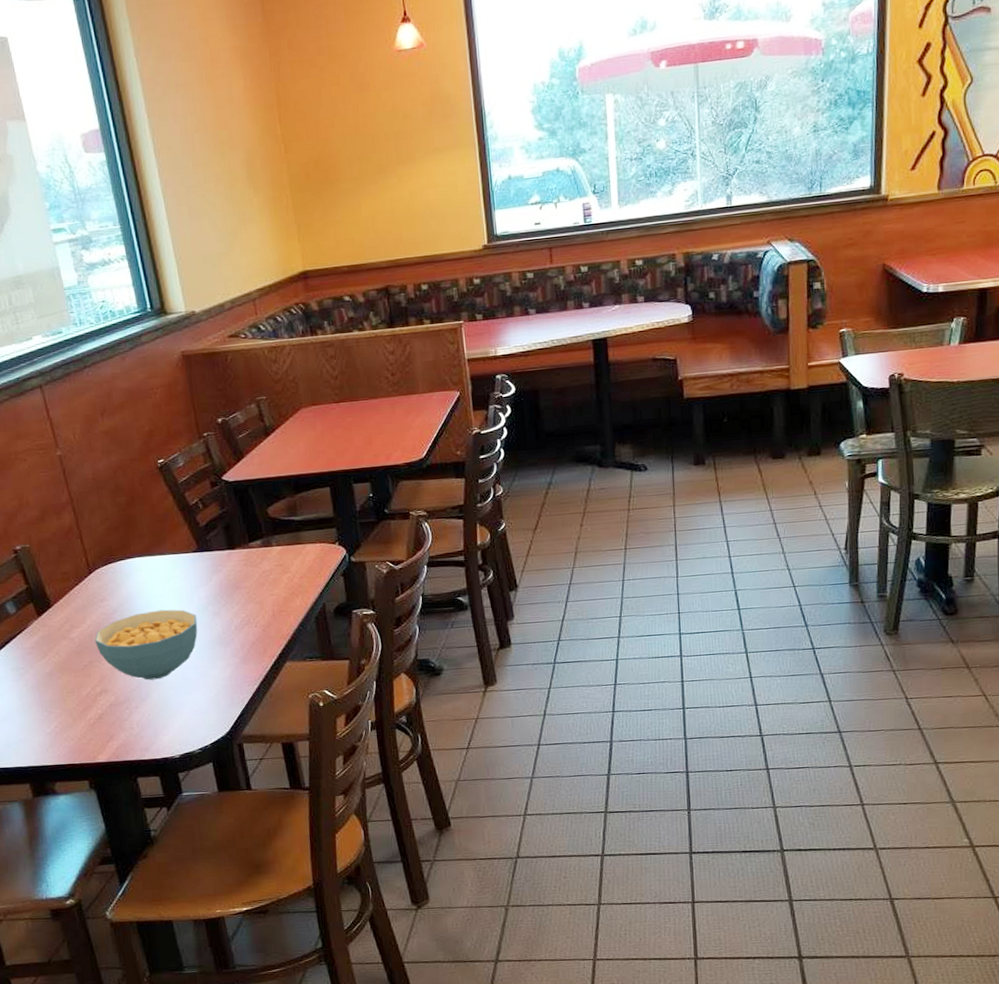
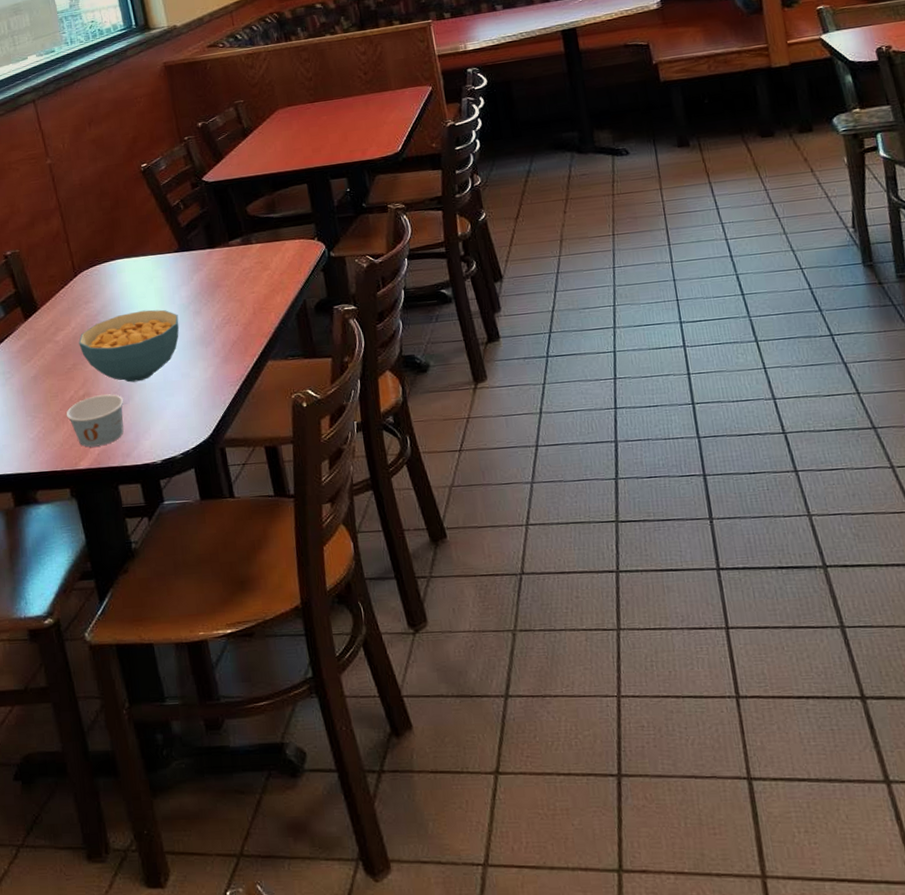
paper cup: none [83,691,142,742] -> present [66,394,124,447]

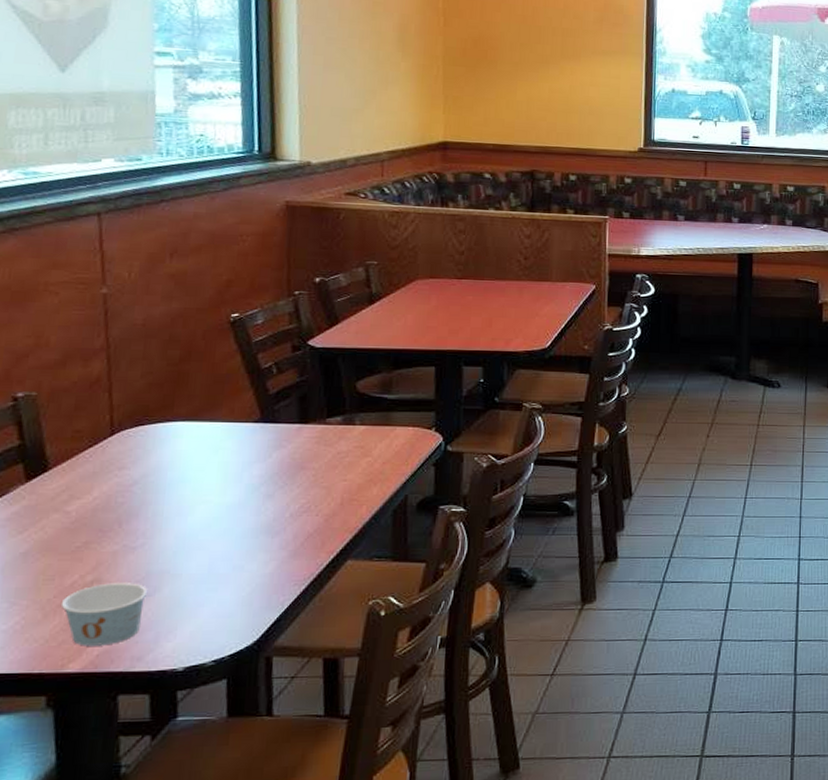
cereal bowl: present [79,309,180,383] -> none [98,486,243,571]

